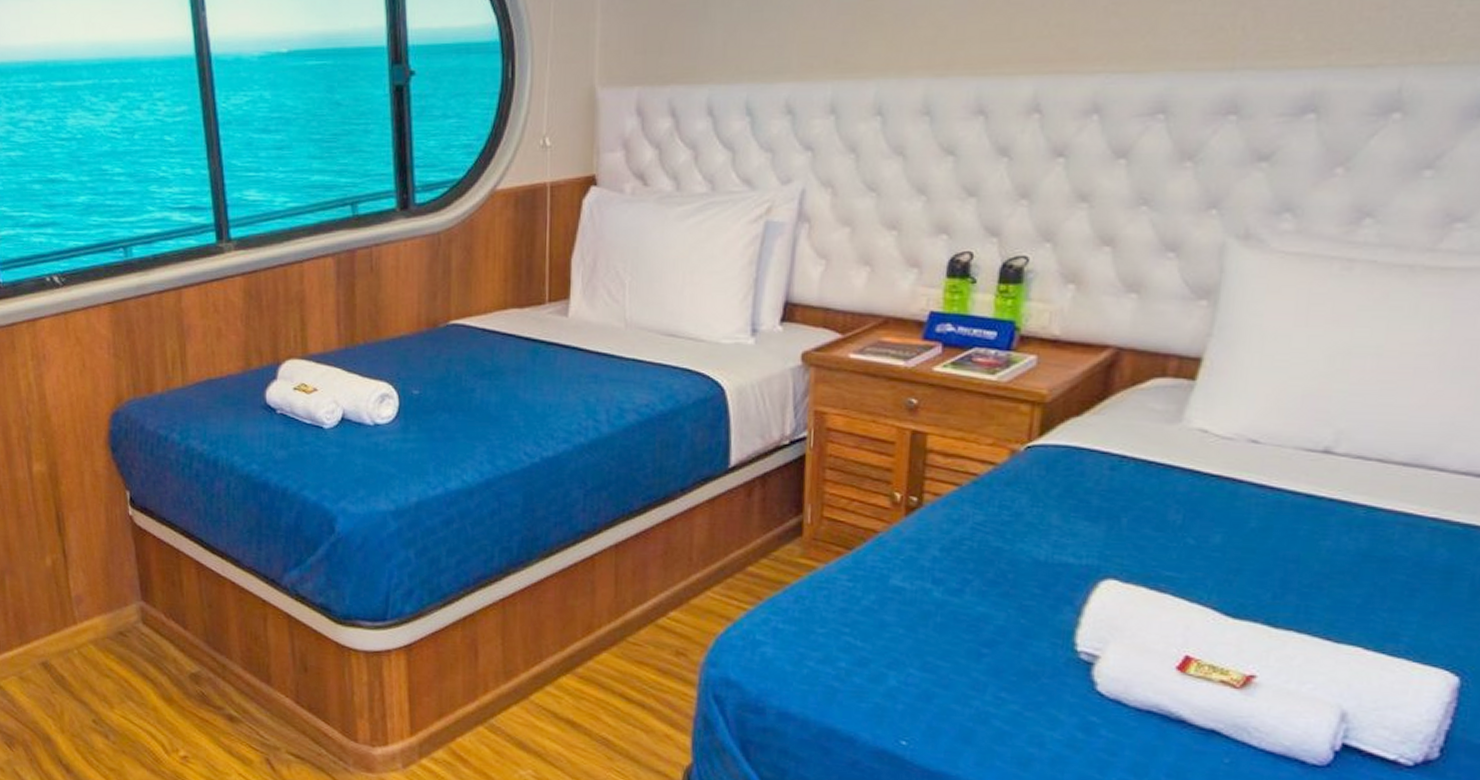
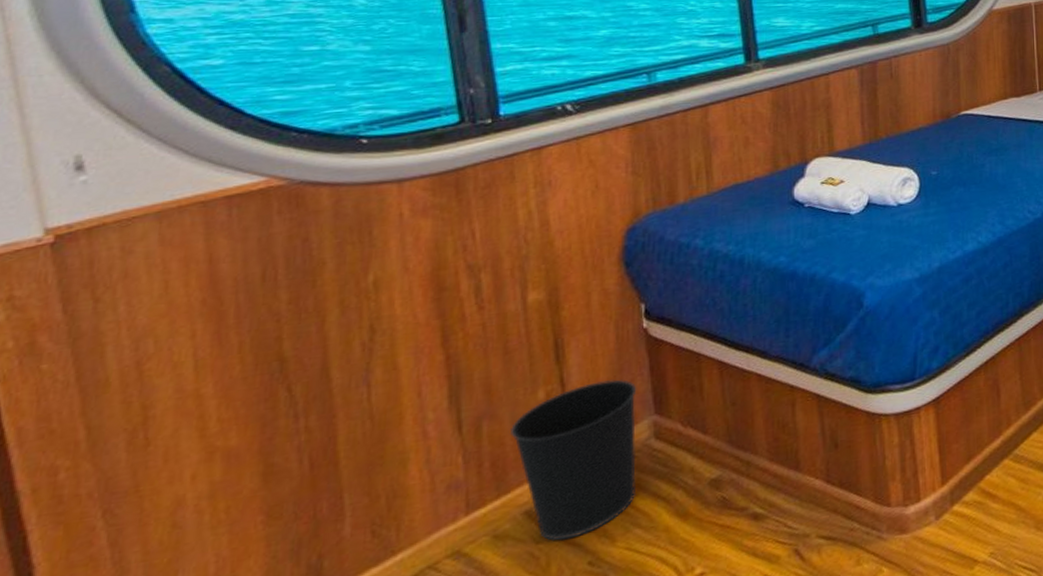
wastebasket: none [27,559,129,696] -> present [510,379,637,541]

